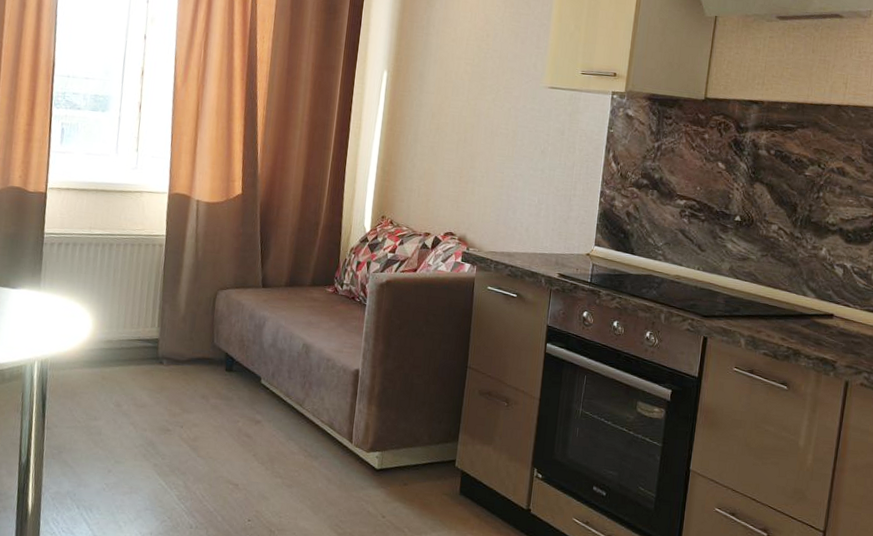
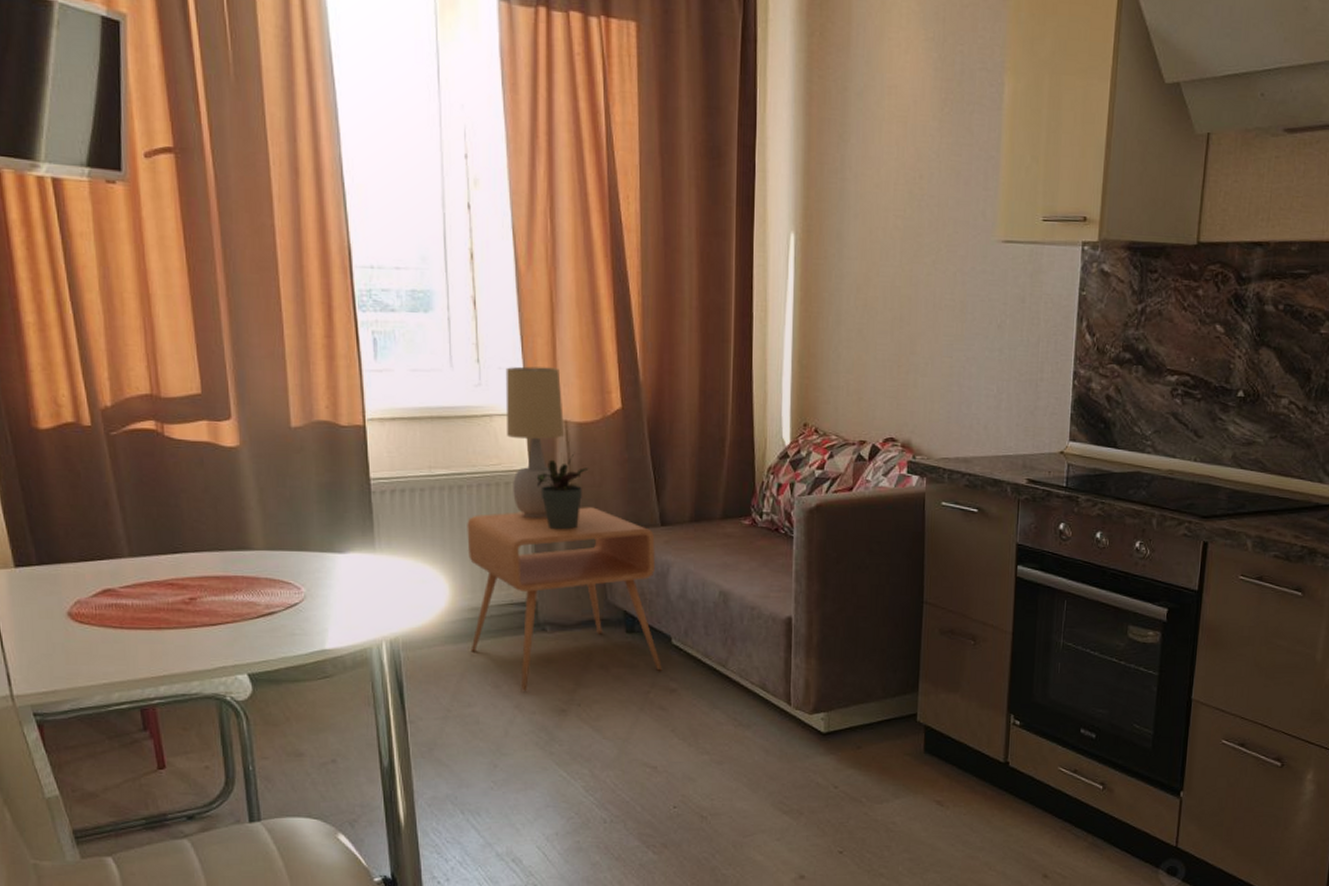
side table: none [102,267,257,412] -> present [467,507,662,691]
table lamp: none [150,156,198,274] -> present [505,366,565,518]
potted plant: none [170,224,212,285] -> present [538,452,589,530]

